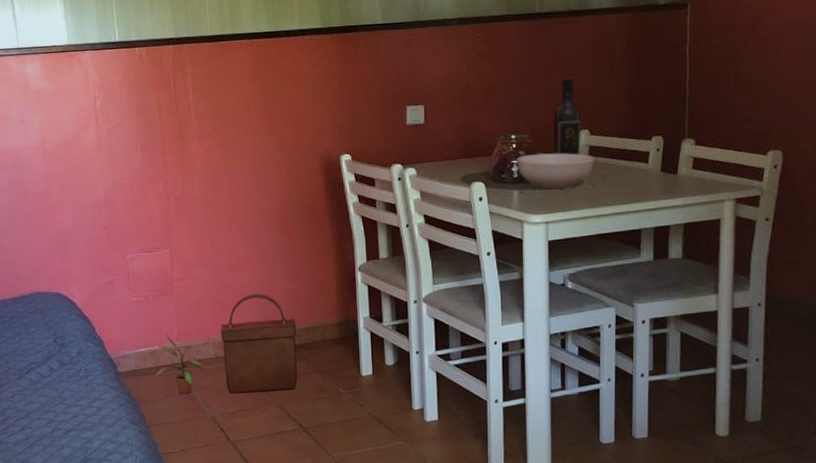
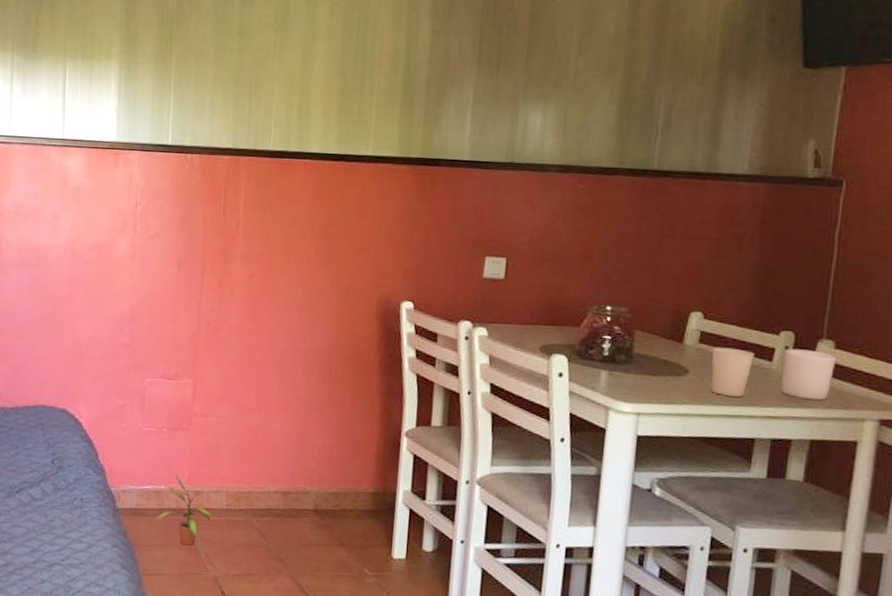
handbag: present [220,293,298,394] -> none [235,443,325,560]
bowl: present [516,153,595,190] -> none [608,331,706,378]
wine bottle: present [552,77,582,155] -> none [655,248,696,340]
cup: none [599,156,635,197] -> present [711,347,756,397]
mug: none [656,149,698,191] -> present [780,348,837,401]

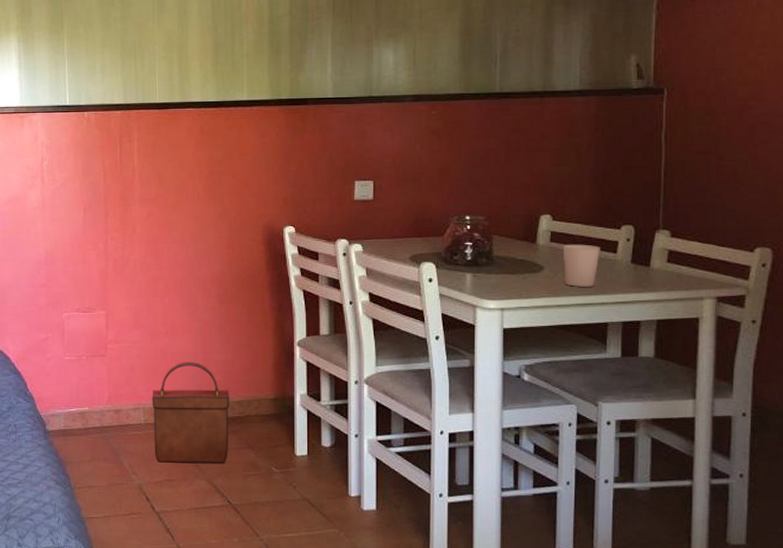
potted plant: present [156,473,213,546] -> none [83,395,133,459]
handbag: none [235,443,325,560] -> present [152,361,230,464]
mug: present [780,348,837,401] -> none [626,240,674,285]

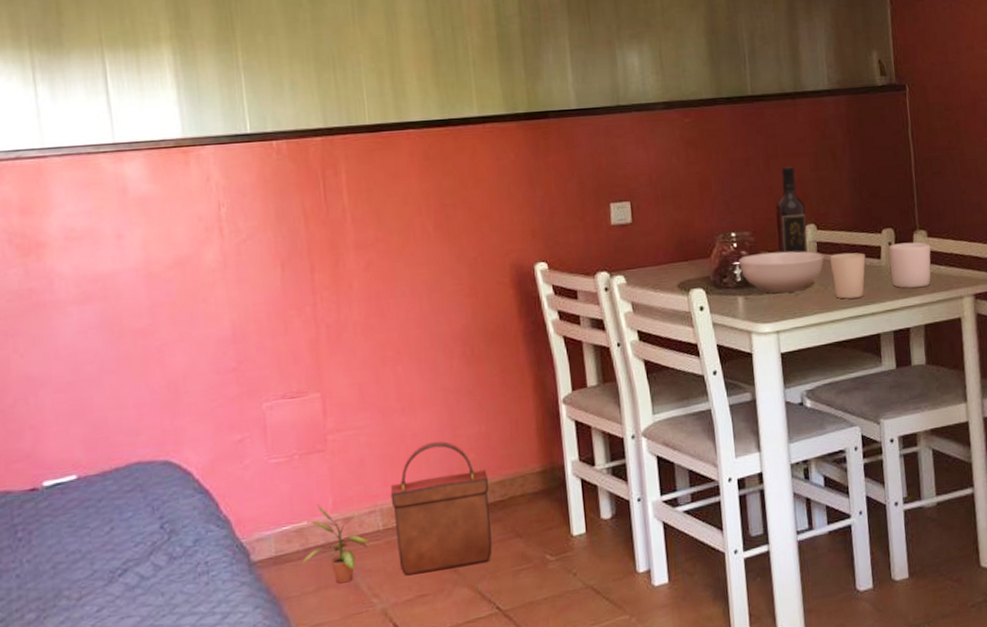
potted plant: none [83,395,133,459] -> present [302,503,369,584]
bowl: none [470,237,557,275] -> present [738,251,824,294]
wine bottle: none [511,160,543,241] -> present [775,166,808,254]
mug: none [626,240,674,285] -> present [889,242,932,289]

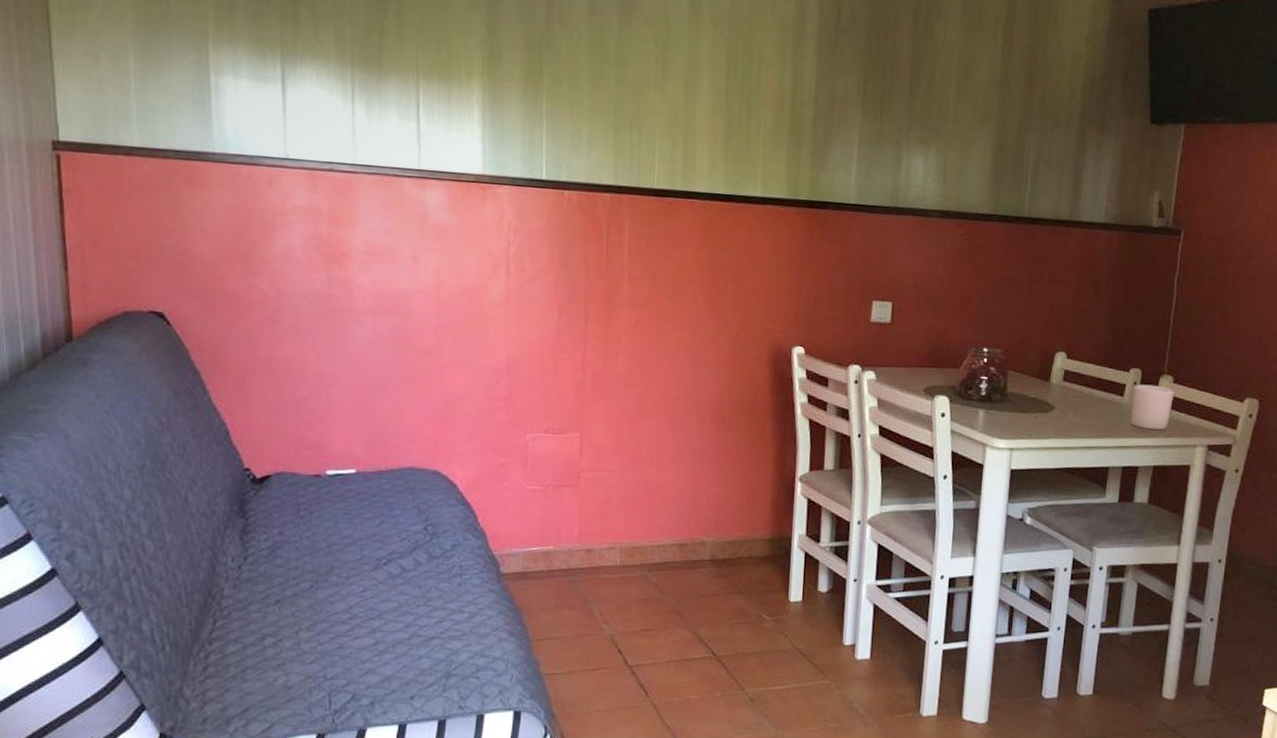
potted plant: present [302,503,369,584] -> none [545,532,606,606]
handbag: present [390,441,492,576] -> none [630,495,721,611]
bowl: present [738,251,824,294] -> none [985,372,1069,414]
wine bottle: present [775,166,808,254] -> none [1026,292,1060,379]
cup: present [829,252,866,299] -> none [1073,384,1110,430]

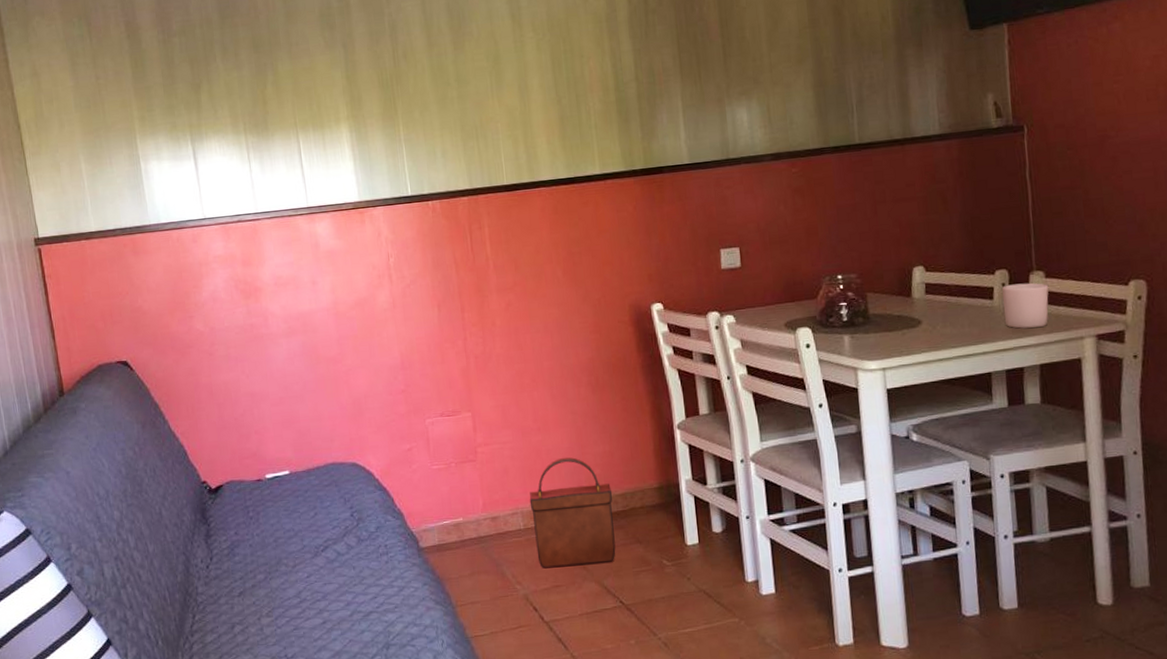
handbag: none [630,495,721,611] -> present [529,457,616,569]

